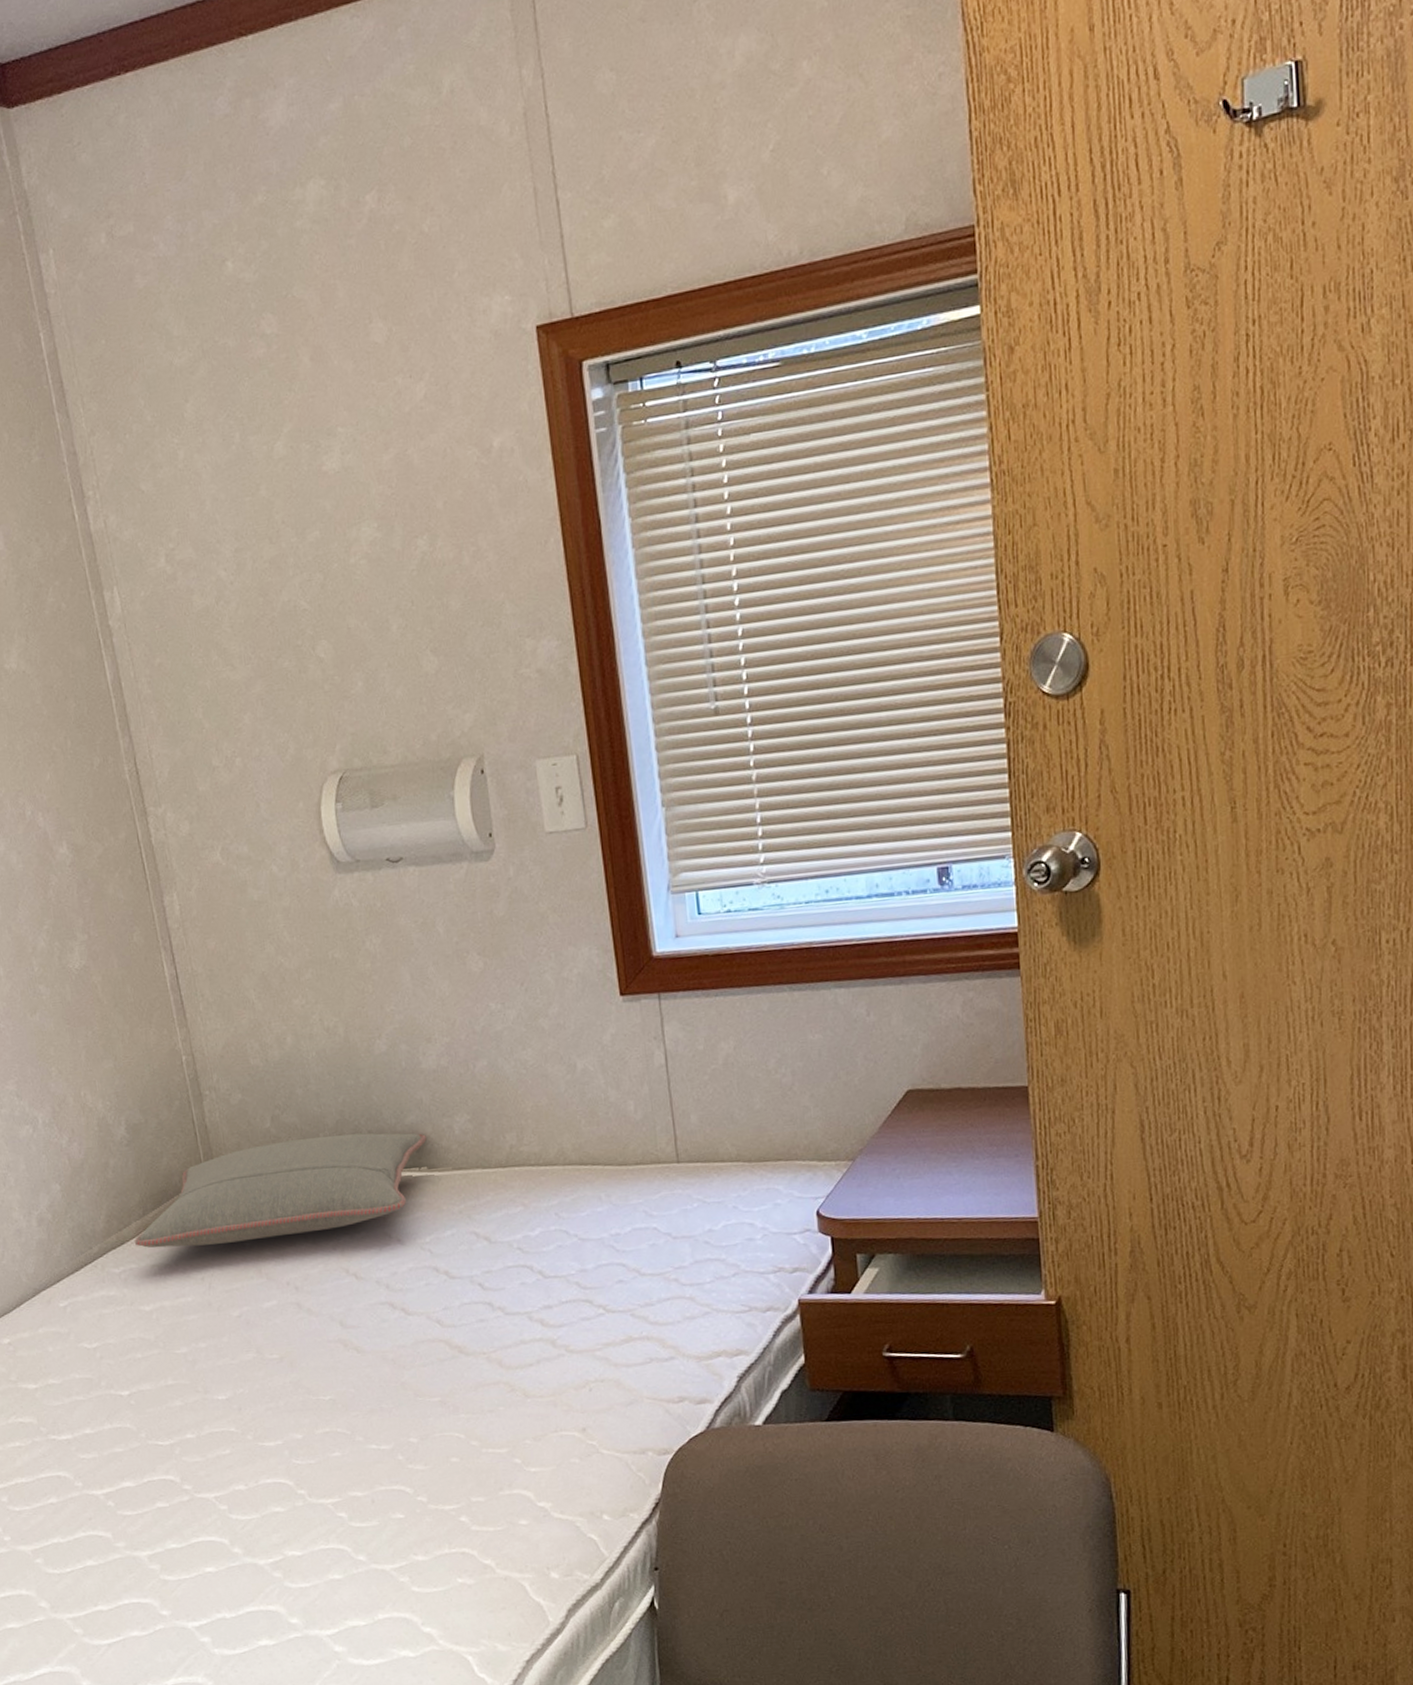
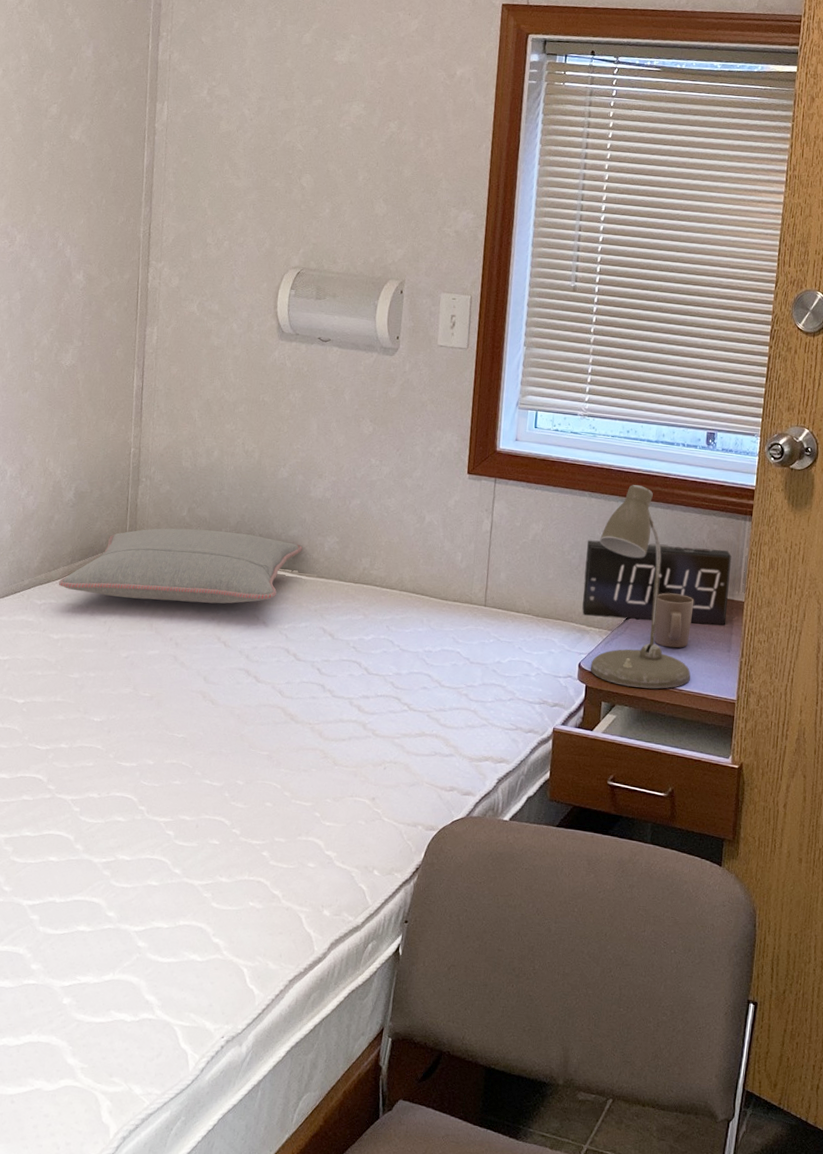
alarm clock: none [798,1022,1008,1149] -> present [582,540,732,627]
desk lamp: none [814,960,971,1228] -> present [590,485,691,689]
mug: none [906,1093,960,1168] -> present [653,593,694,648]

